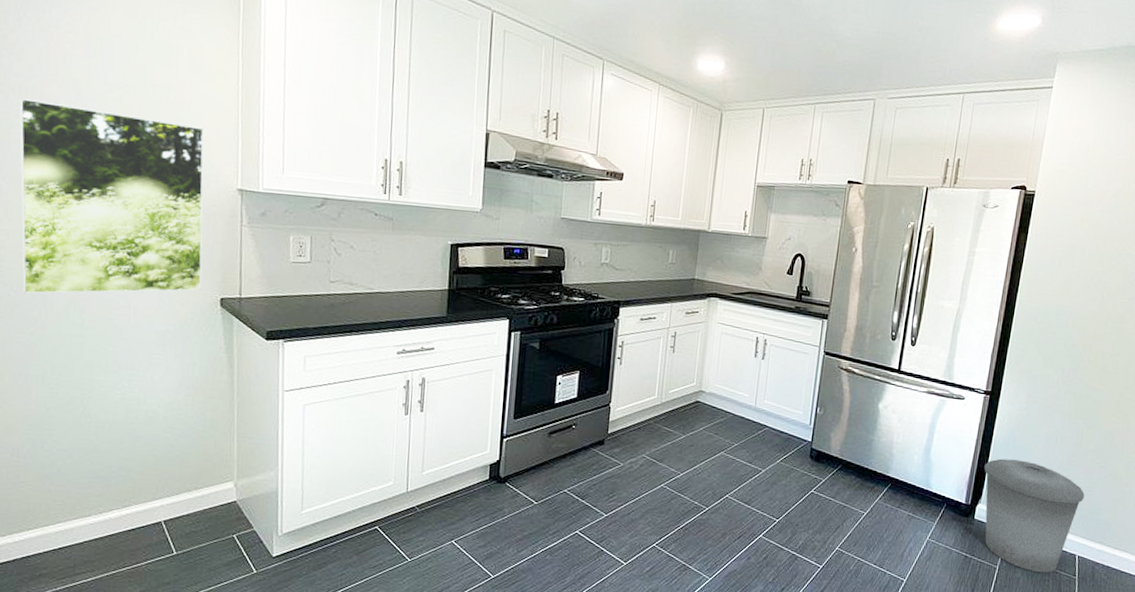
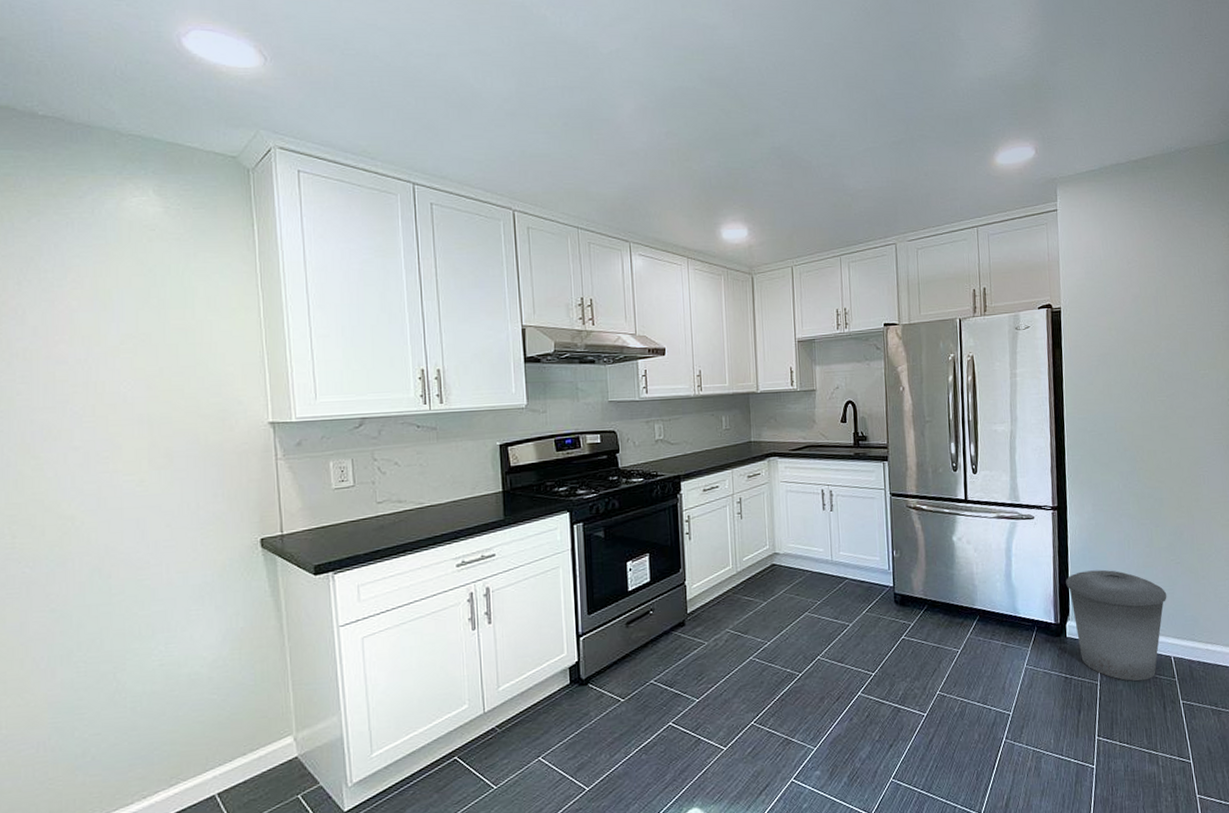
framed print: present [19,97,205,295] -> none [24,362,240,569]

